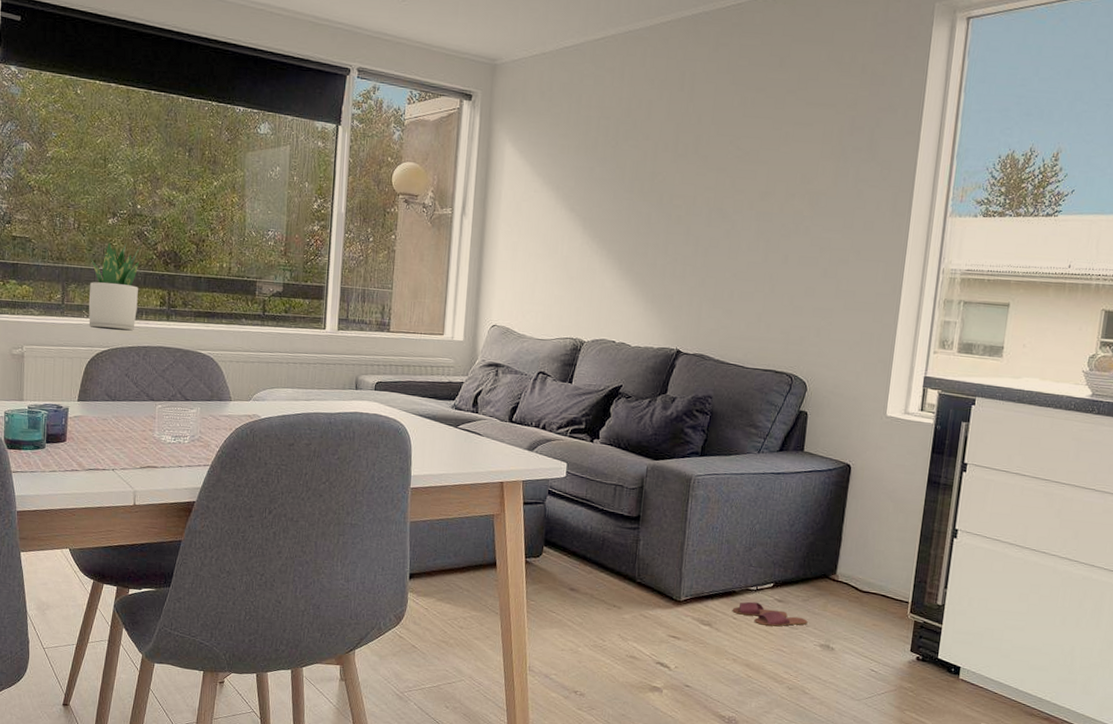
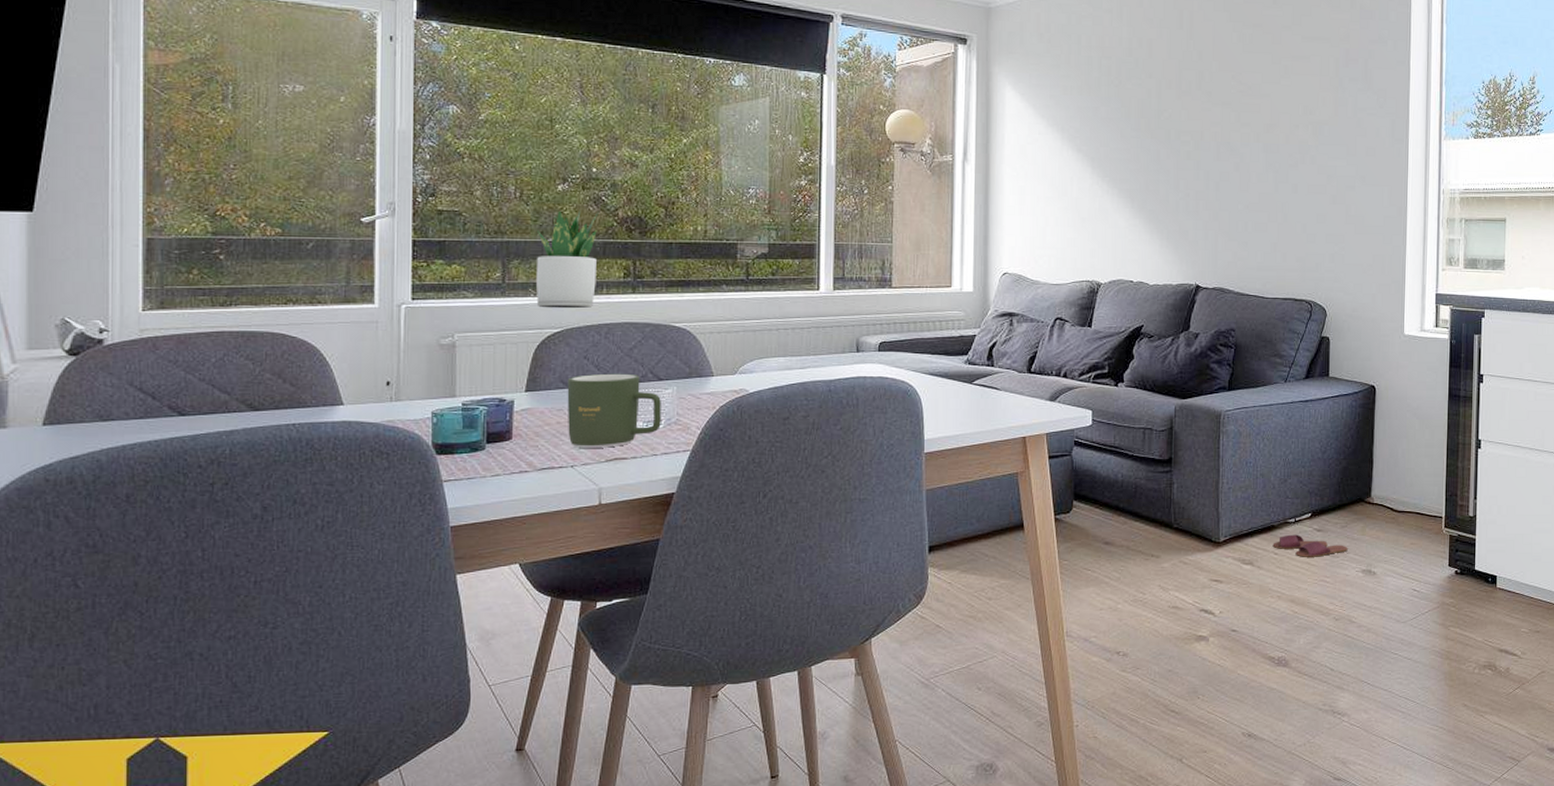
mug: none [110,390,187,457] -> present [567,373,661,448]

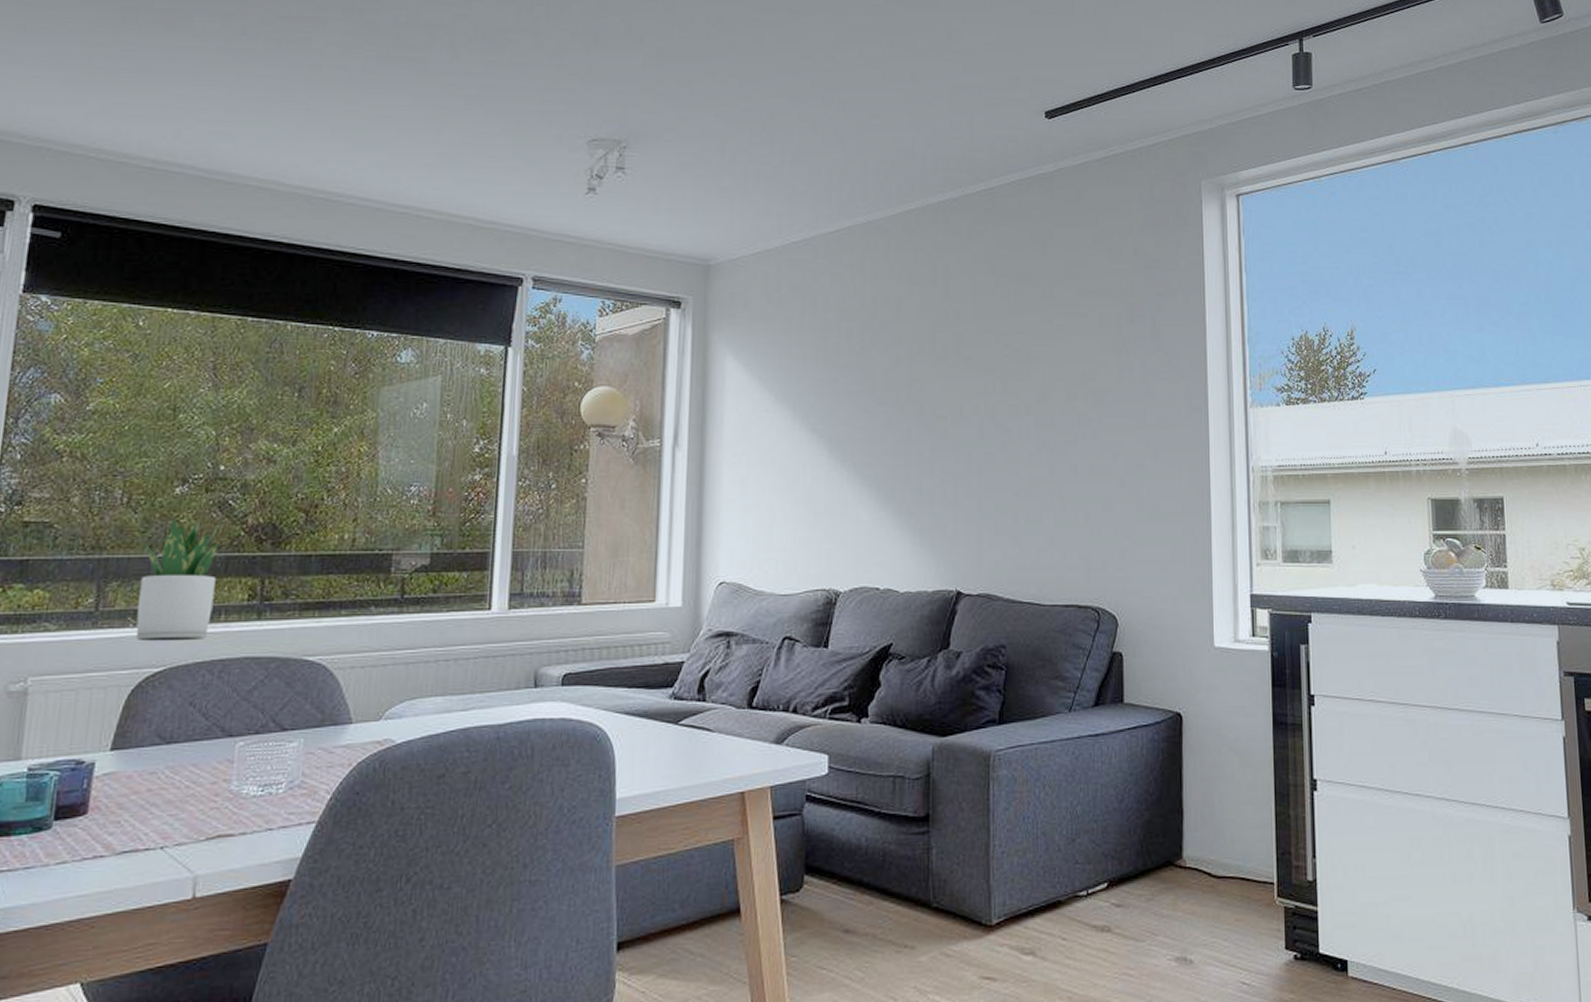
mug: present [567,373,661,448] -> none [160,723,283,823]
slippers: present [1272,534,1348,557] -> none [1059,912,1156,943]

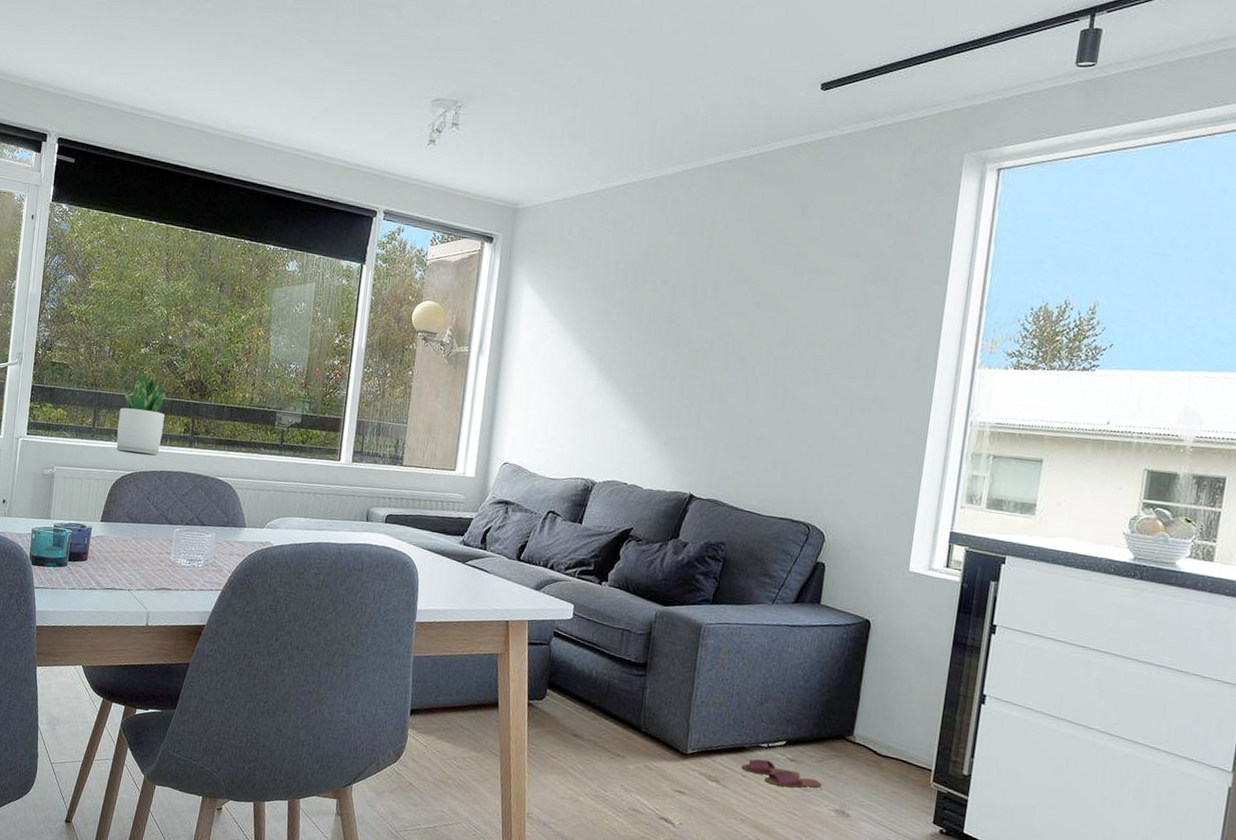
slippers: none [1059,912,1156,943] -> present [741,759,822,788]

